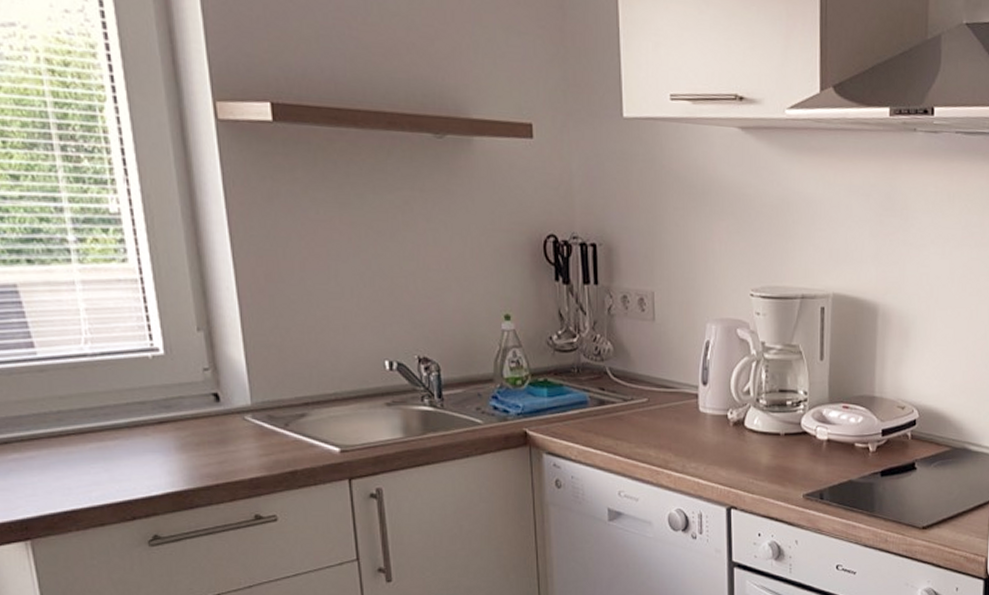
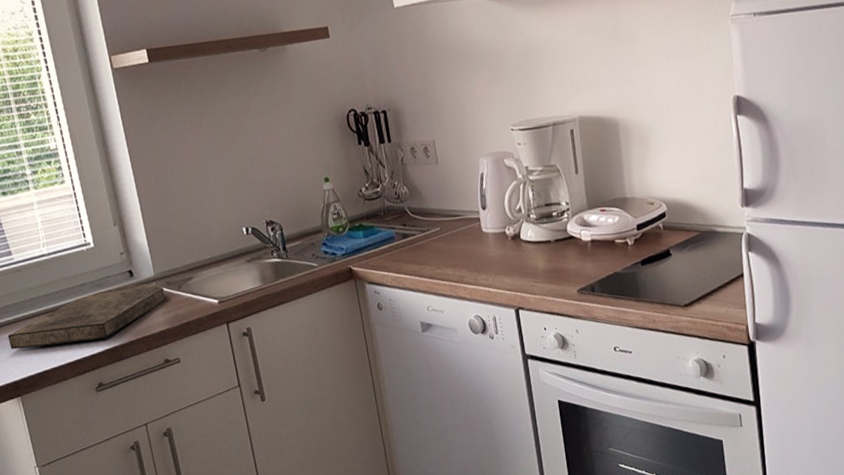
cutting board: none [17,412,265,478] -> present [7,283,166,350]

